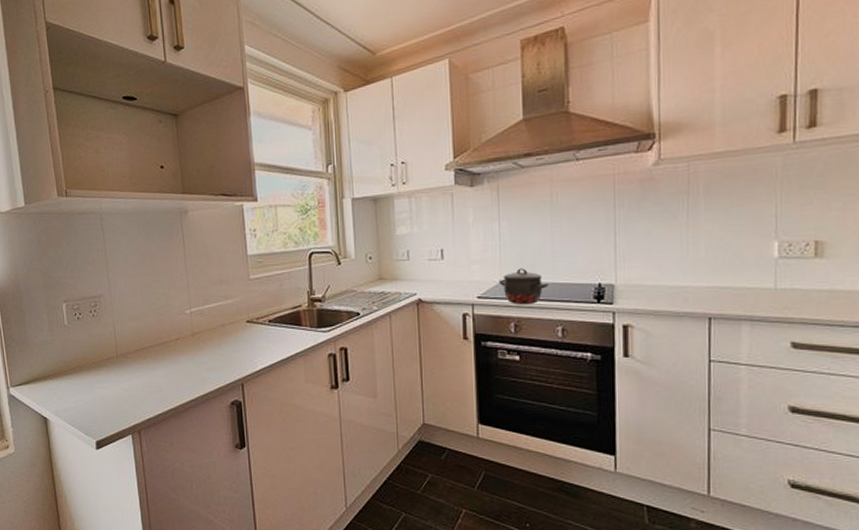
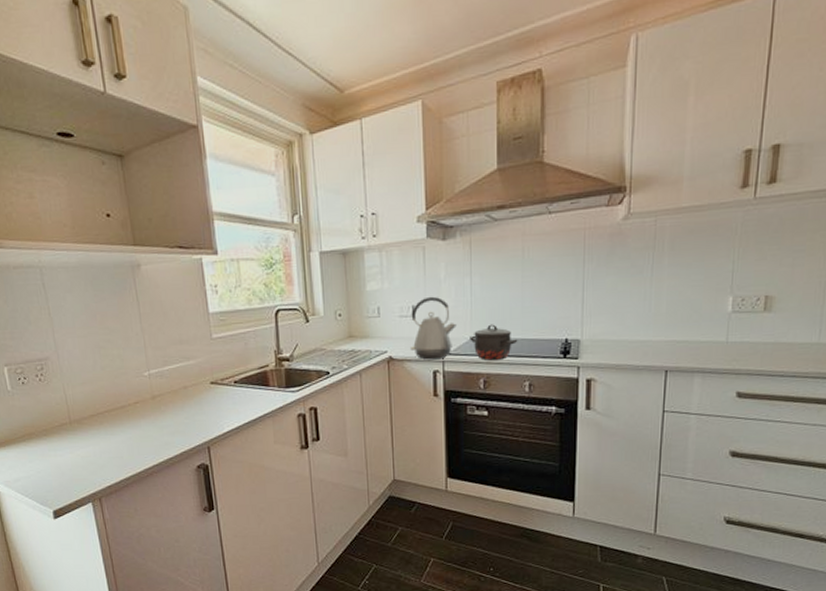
kettle: none [439,240,485,303] -> present [410,296,456,360]

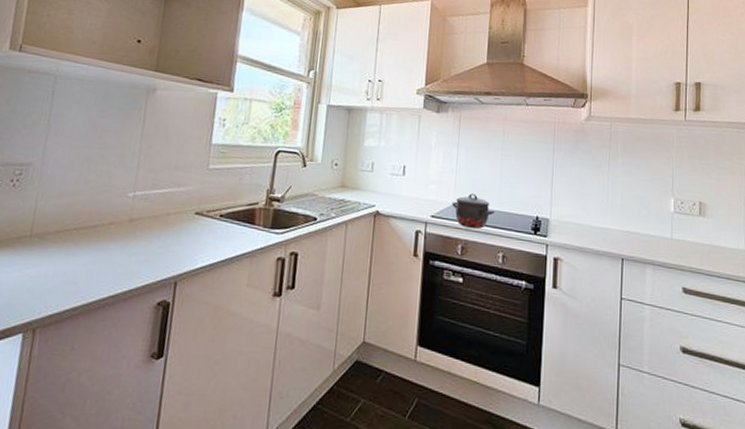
kettle: present [410,296,456,360] -> none [397,160,441,220]

